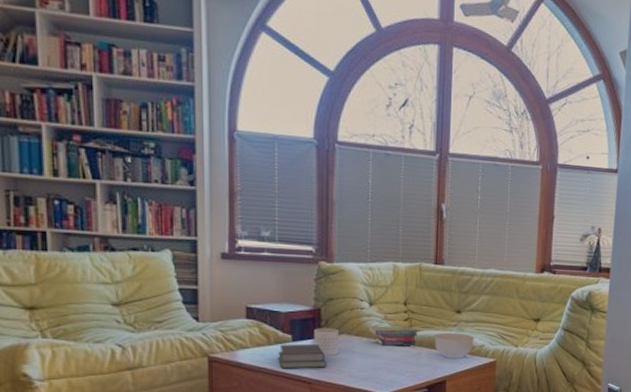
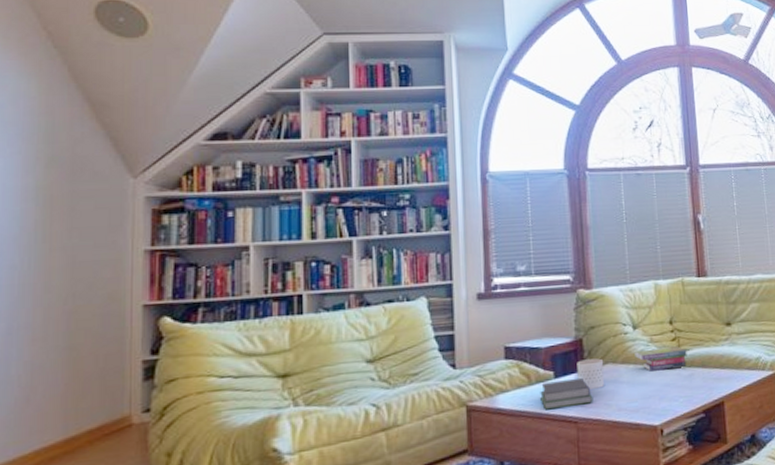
bowl: present [434,332,475,360] -> none [705,347,750,377]

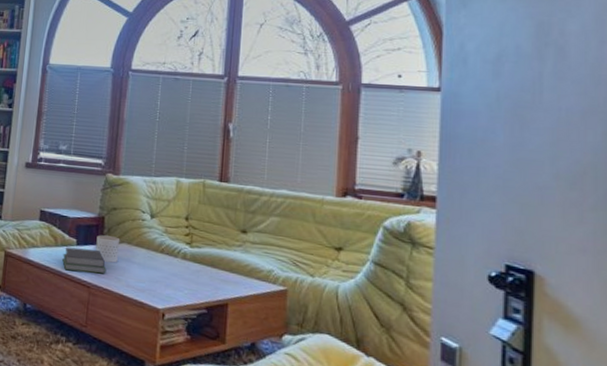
books: present [634,346,687,372] -> none [148,238,198,263]

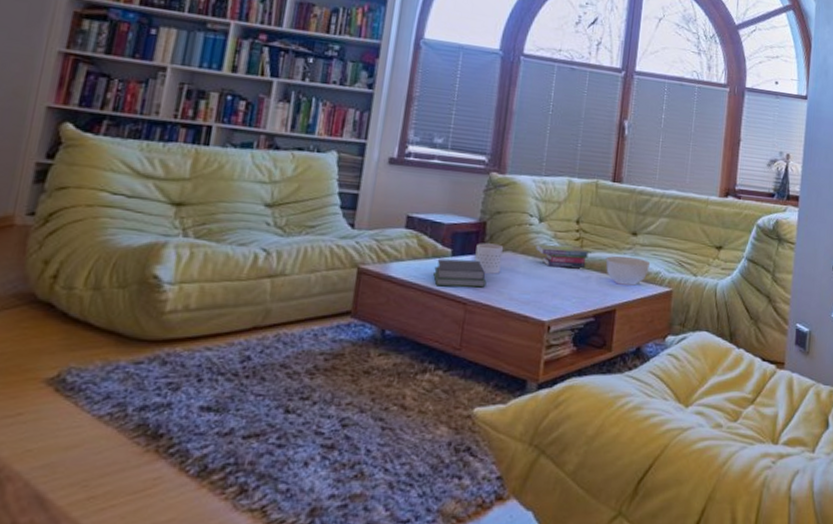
books: none [148,238,198,263] -> present [536,244,589,269]
bowl: none [215,252,263,283] -> present [605,255,651,287]

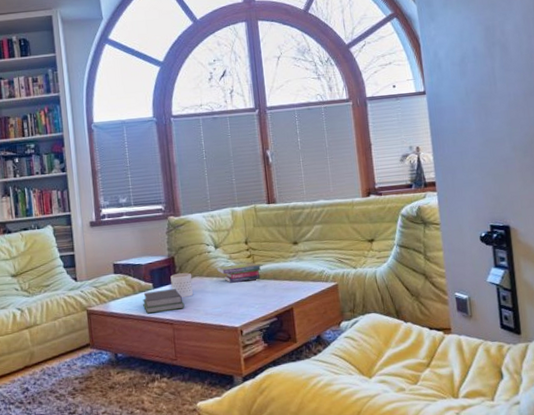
bowl: present [605,255,651,287] -> none [275,262,314,288]

